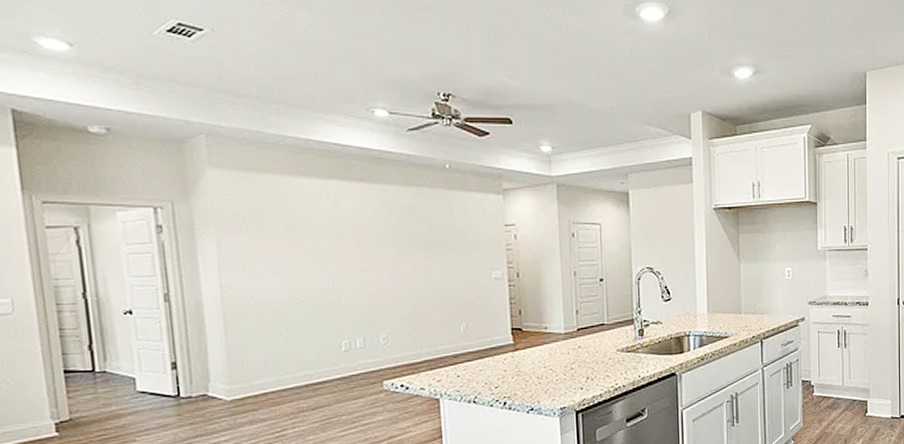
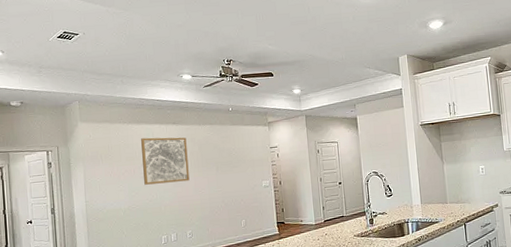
wall art: none [309,198,384,267] -> present [141,137,190,185]

